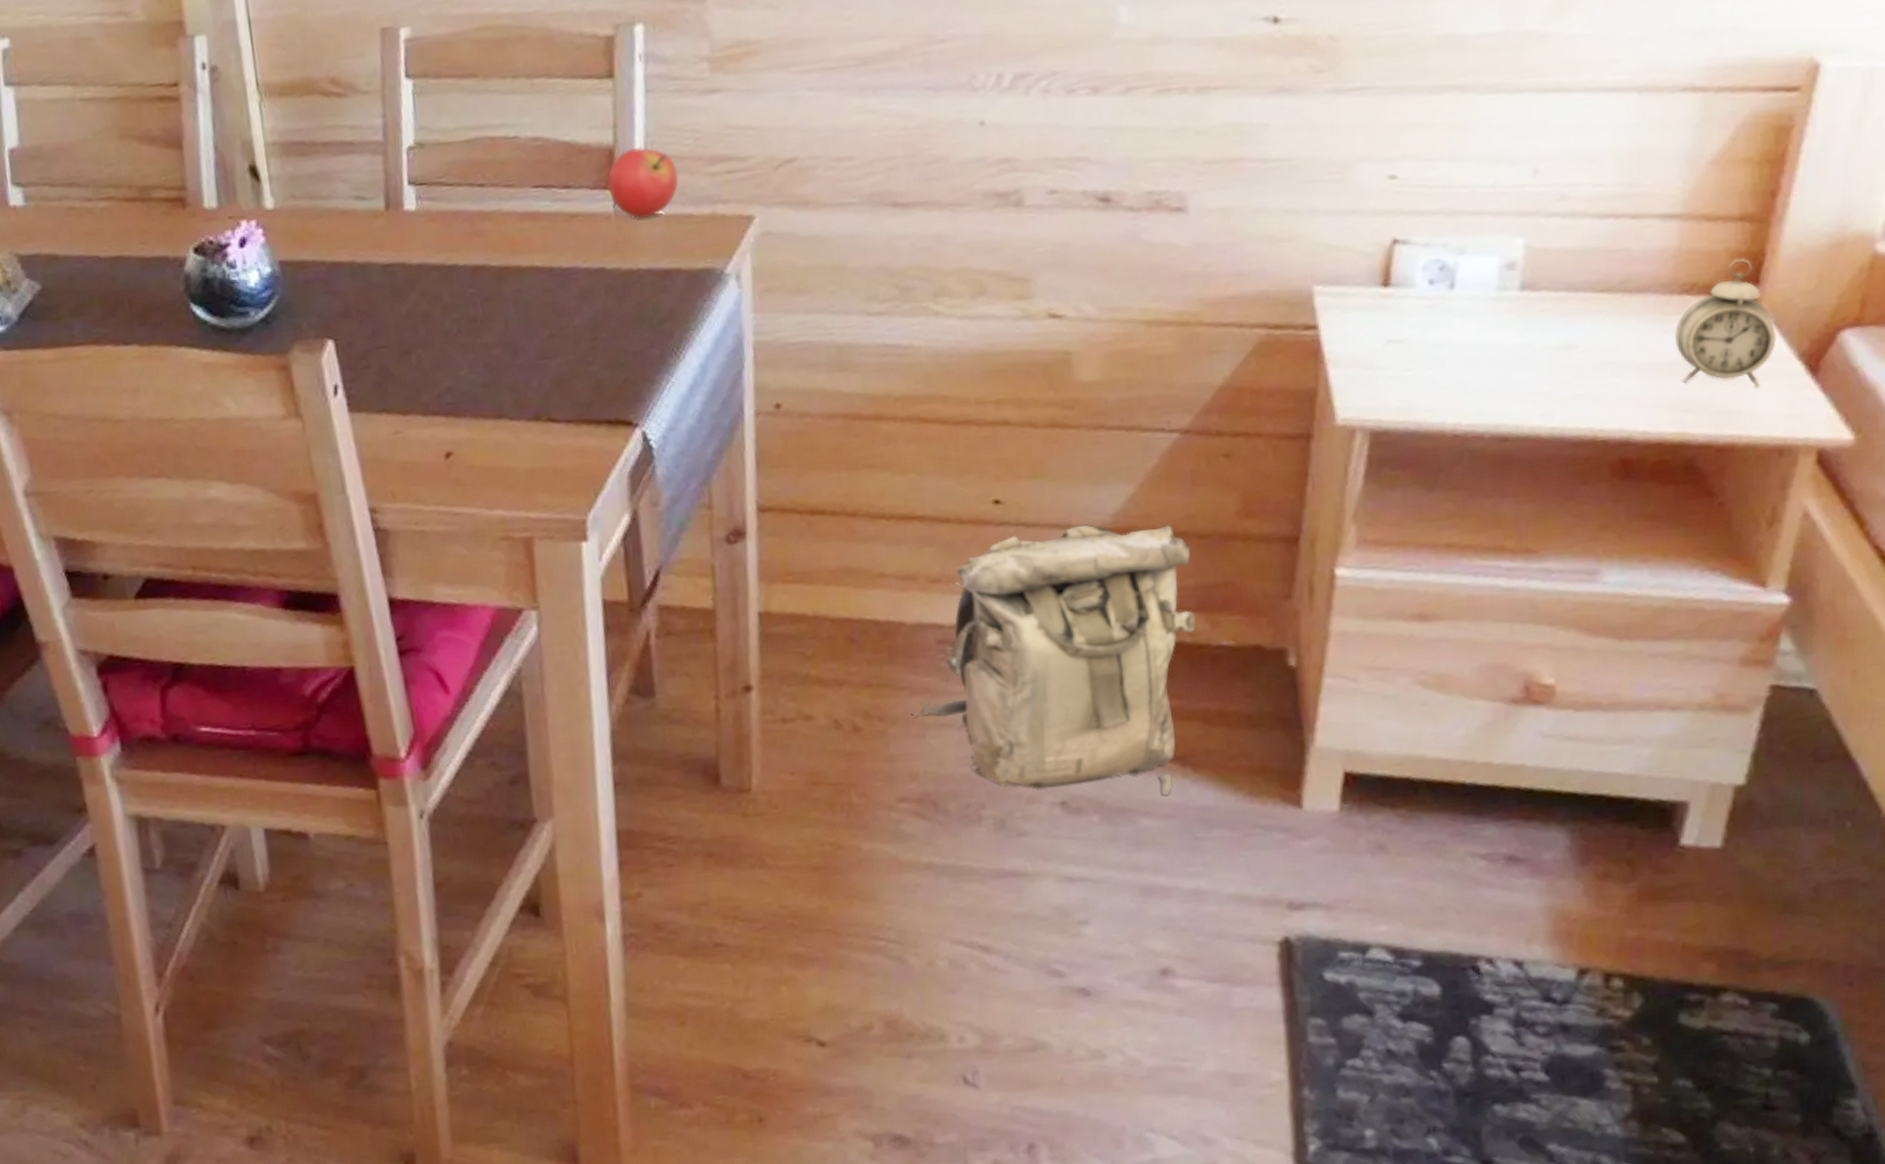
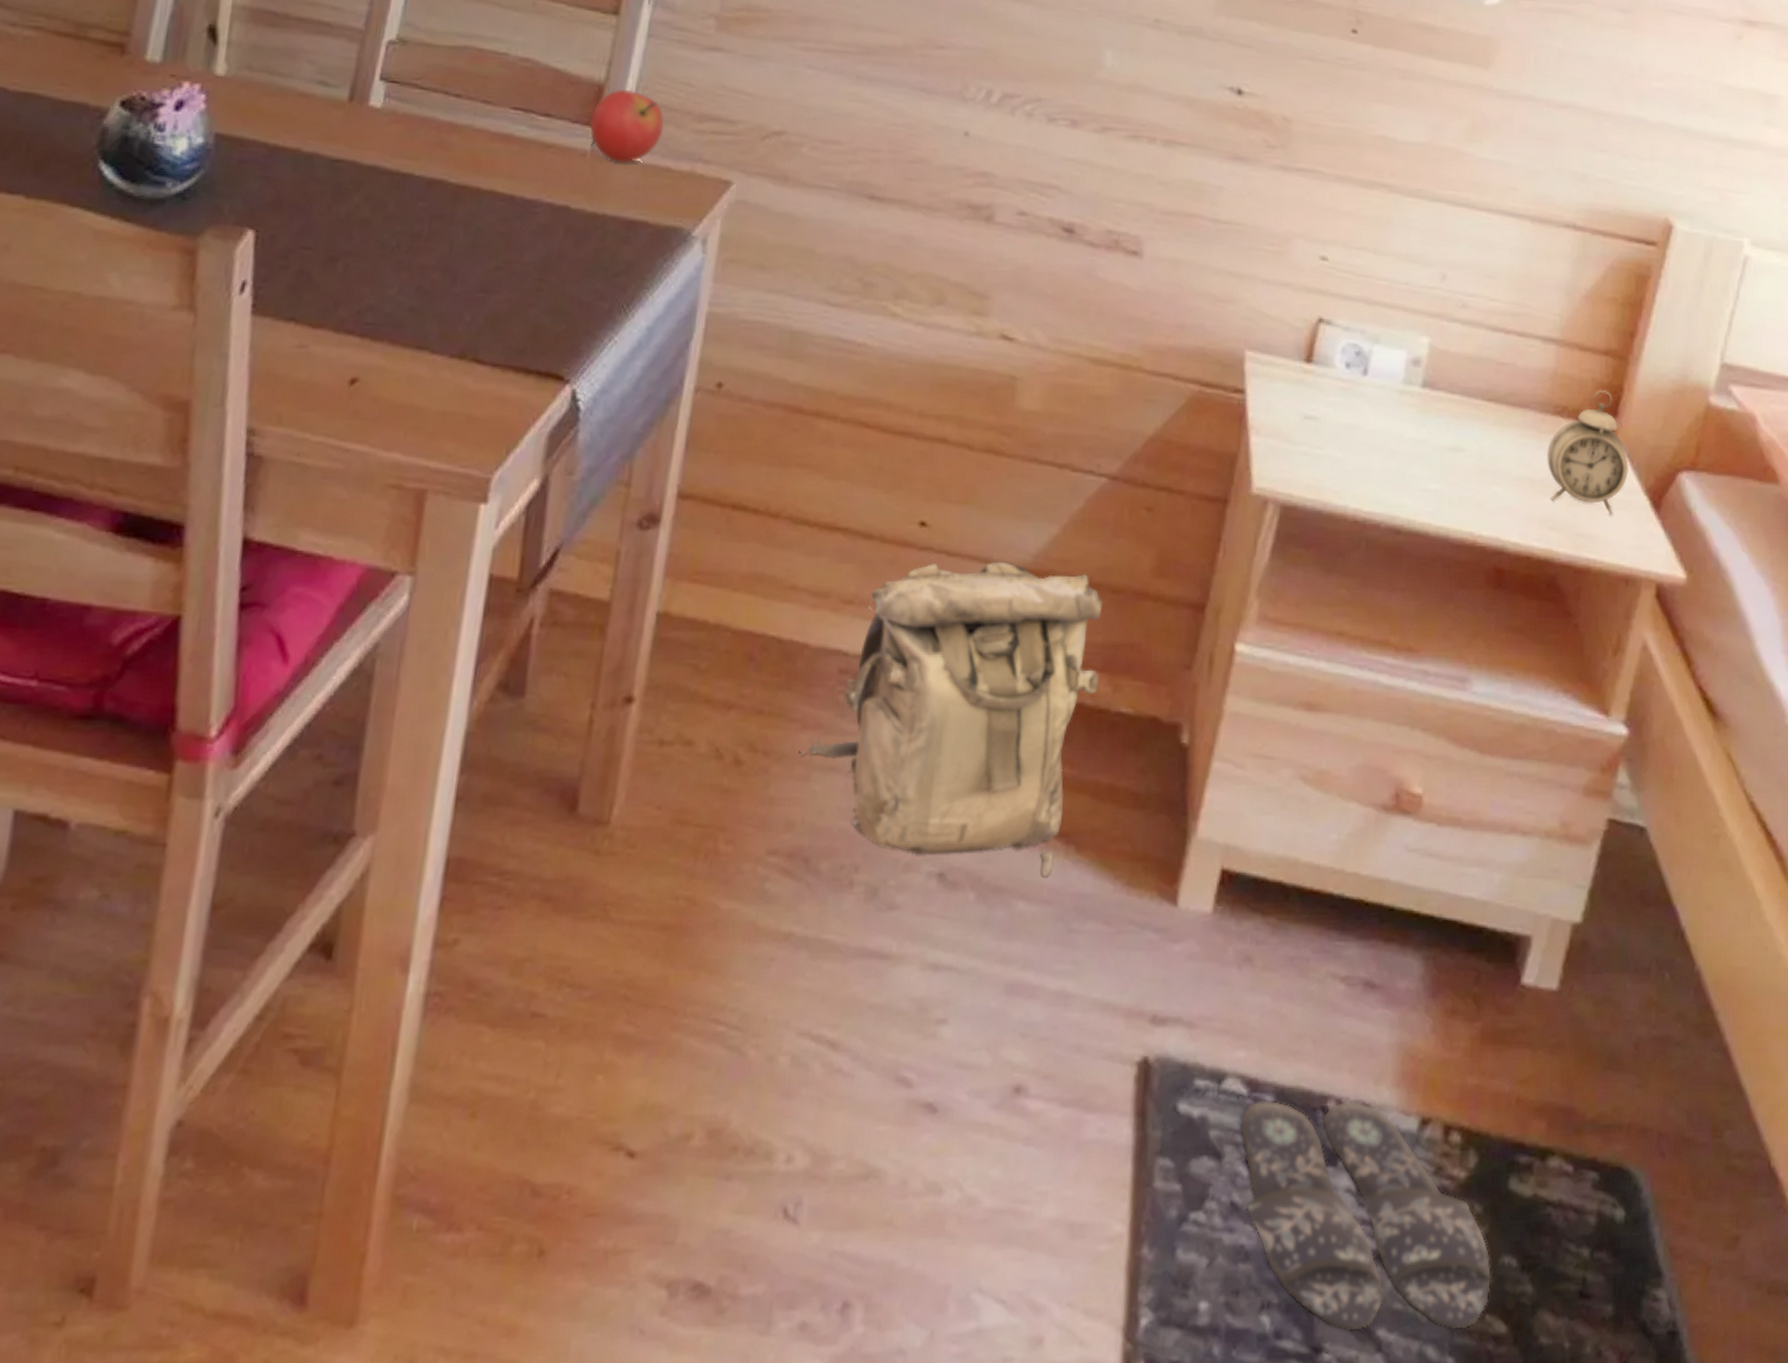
slippers: none [1389,959,1665,1147] -> present [1240,1100,1491,1331]

